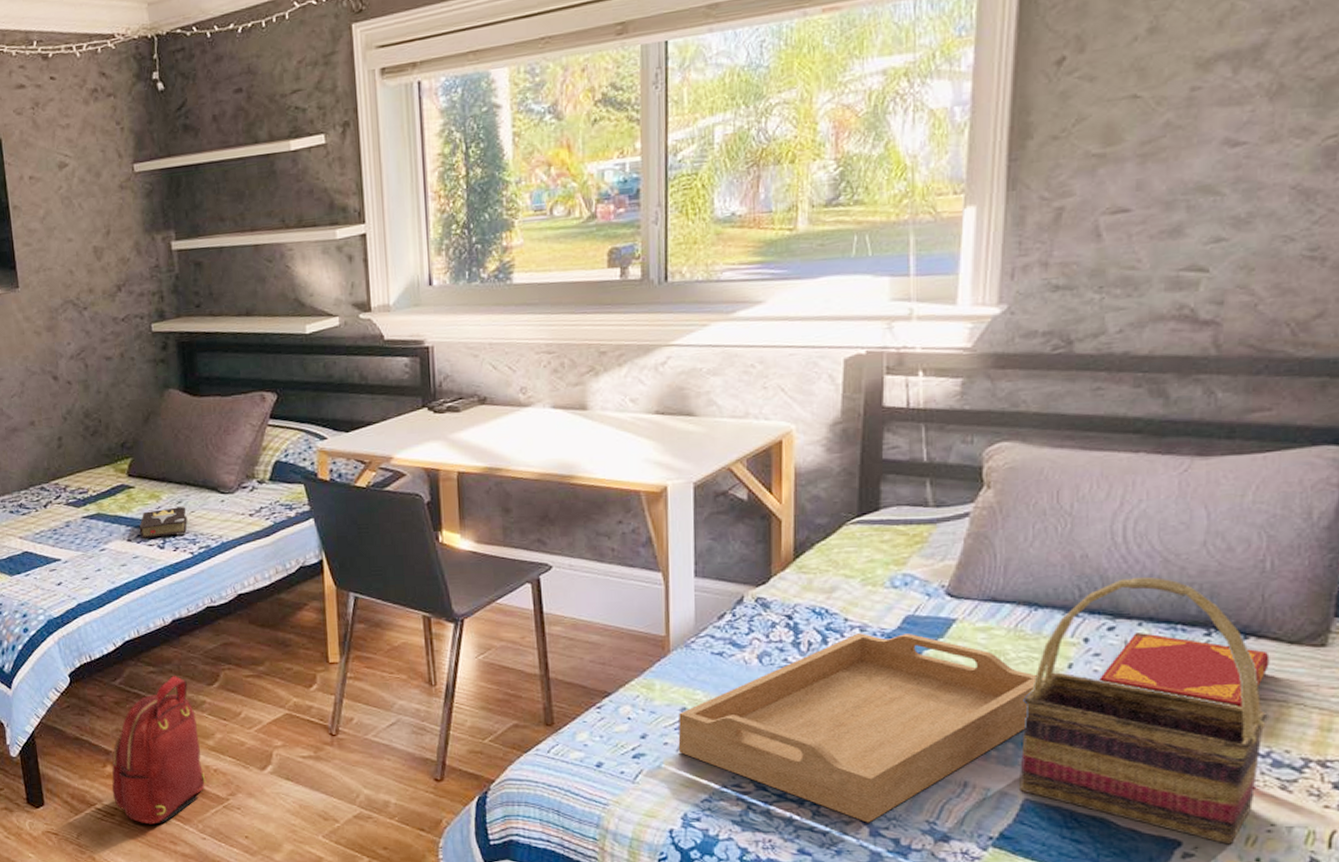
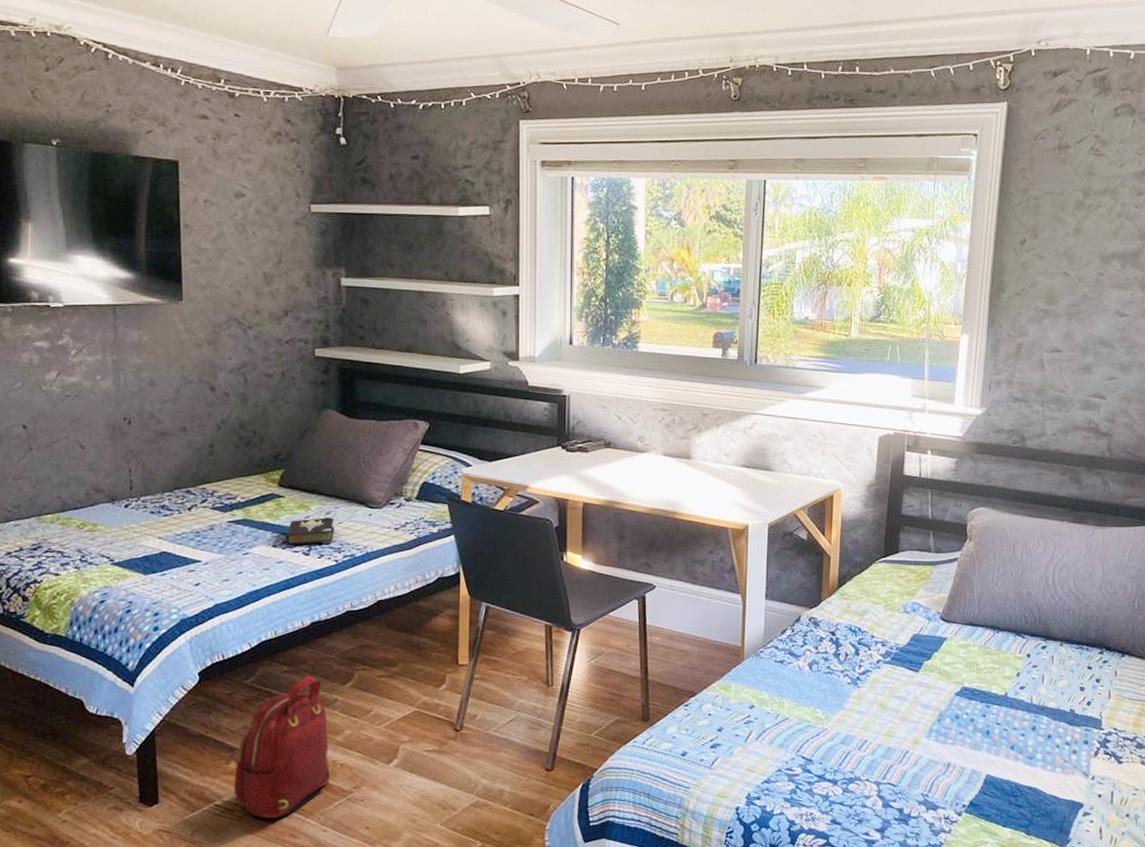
serving tray: present [678,633,1046,823] -> none [746,647,1003,797]
woven basket: present [1020,576,1270,845] -> none [984,610,1136,805]
hardback book: present [1099,633,1270,707] -> none [1036,651,1136,705]

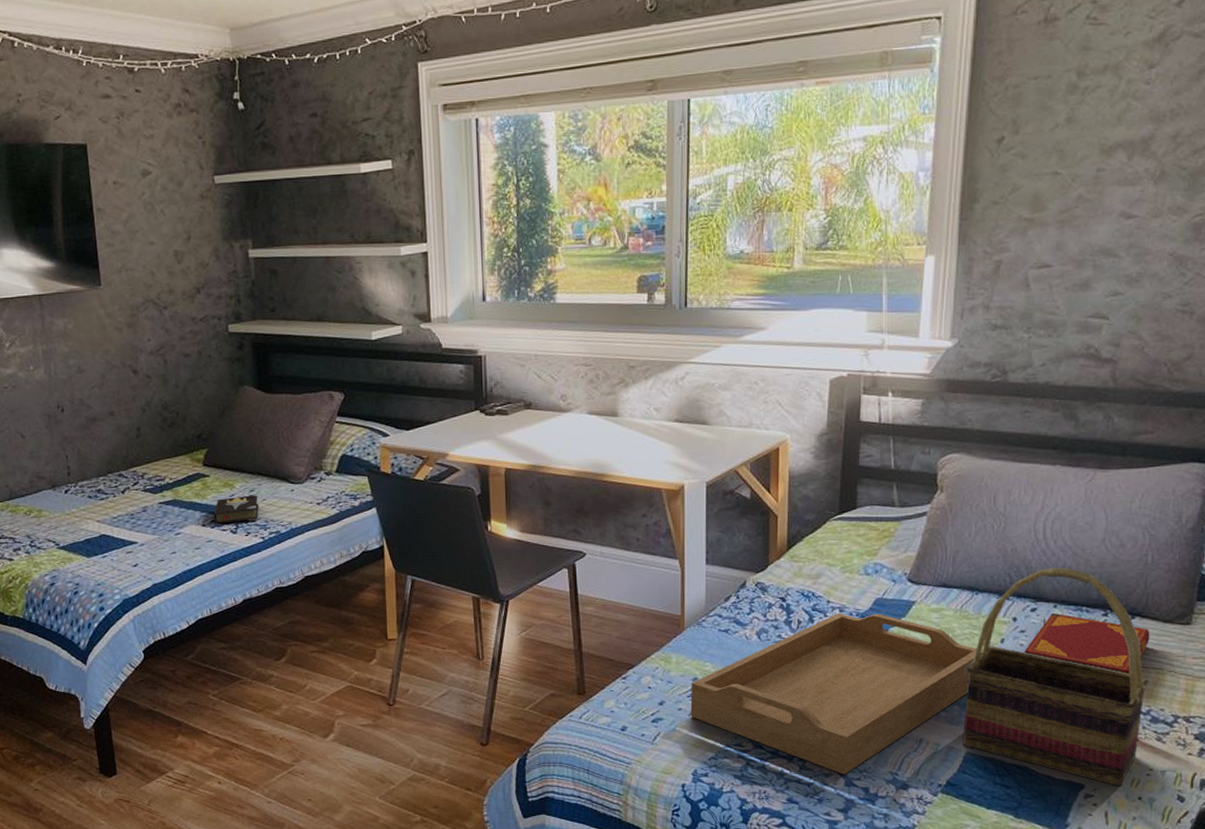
backpack: present [233,675,332,819] -> none [182,652,272,790]
serving tray: none [746,647,1003,797] -> present [690,613,984,775]
woven basket: none [984,610,1136,805] -> present [963,567,1150,787]
hardback book: none [1036,651,1136,705] -> present [1024,613,1150,674]

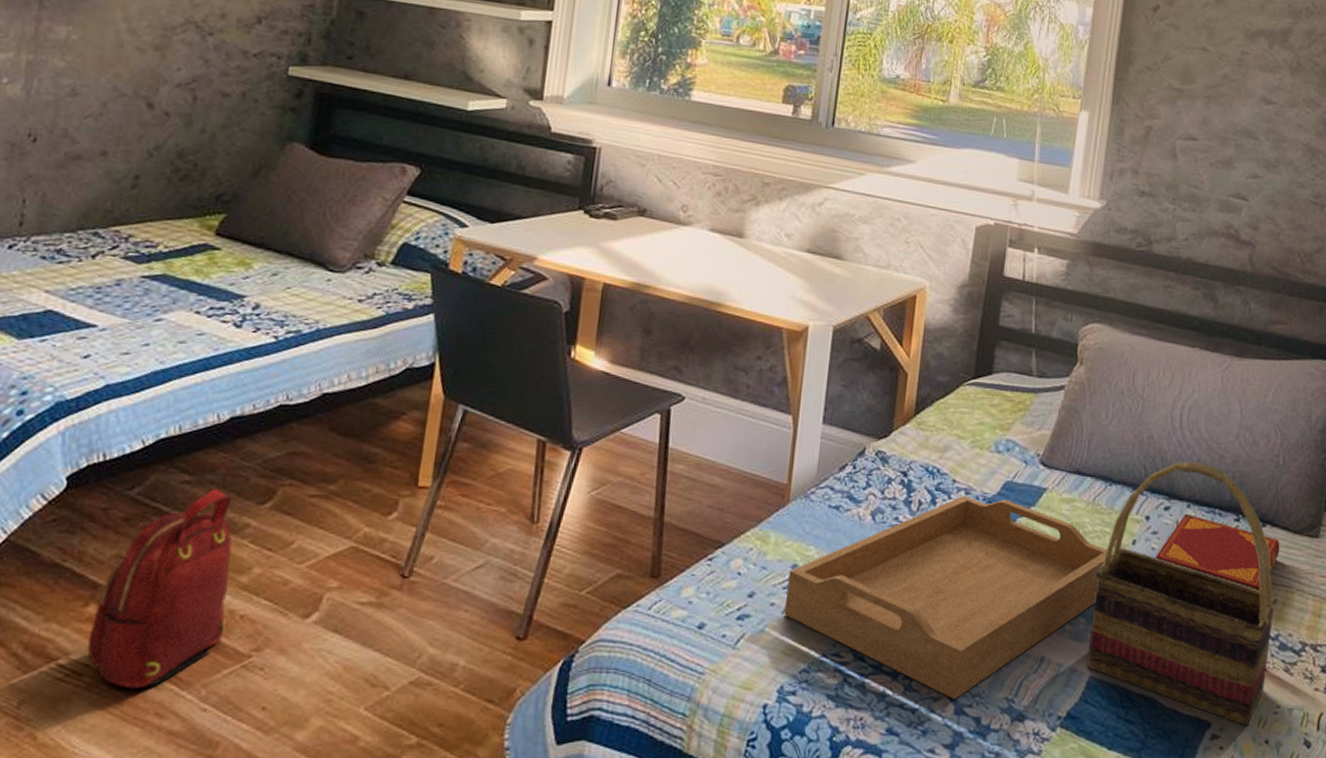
backpack: none [182,652,272,790] -> present [87,489,233,689]
hardback book: present [213,494,259,524] -> none [213,278,282,315]

